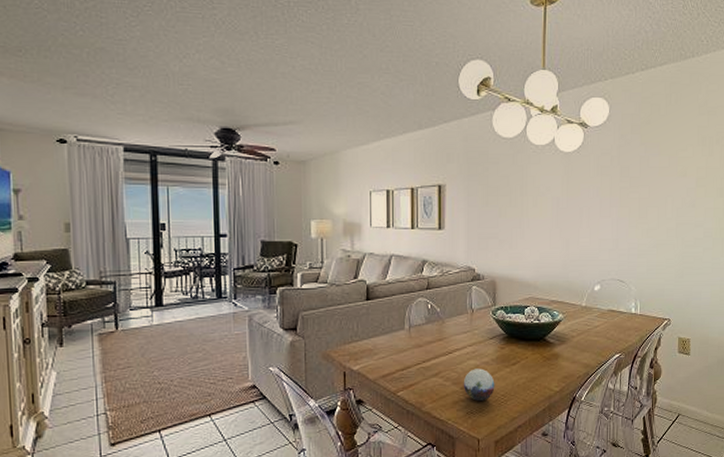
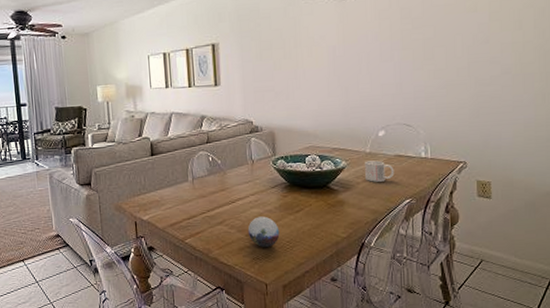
mug: none [580,314,607,336] -> present [365,160,395,182]

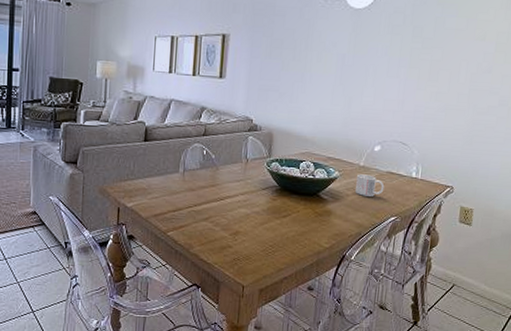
decorative orb: present [247,216,280,248] -> none [232,217,264,250]

